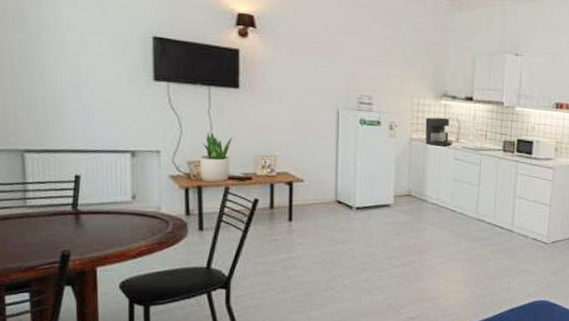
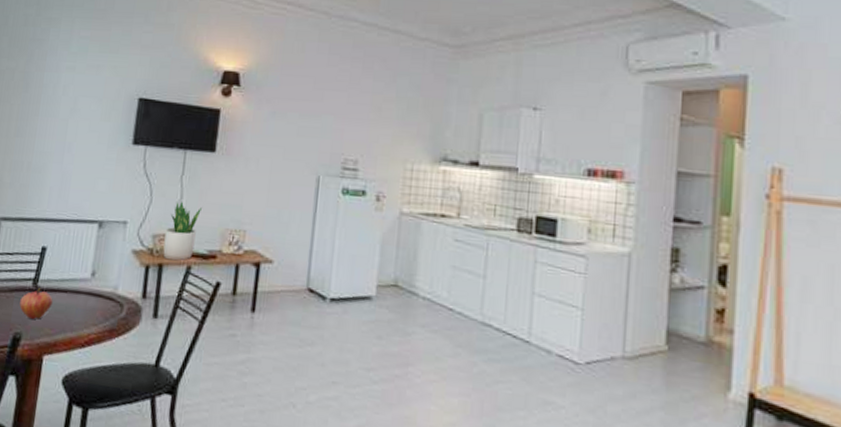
fruit: none [62,211,97,239] -> present [19,288,53,320]
coffee maker: present [425,117,452,147] -> none [418,186,452,225]

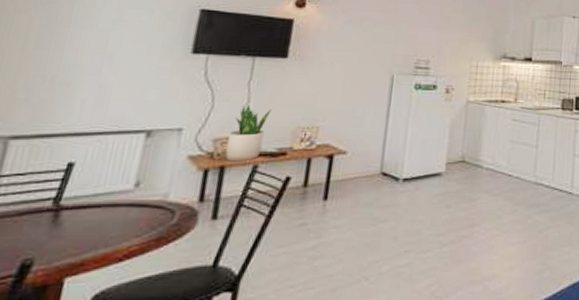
fruit: present [19,288,53,320] -> none [32,207,81,242]

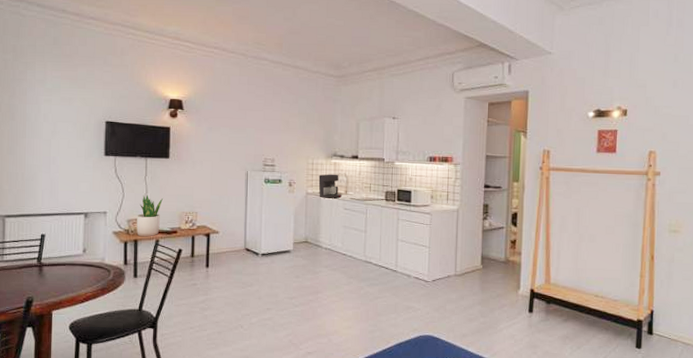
coffee maker: none [482,78,510,109] -> present [318,174,342,199]

